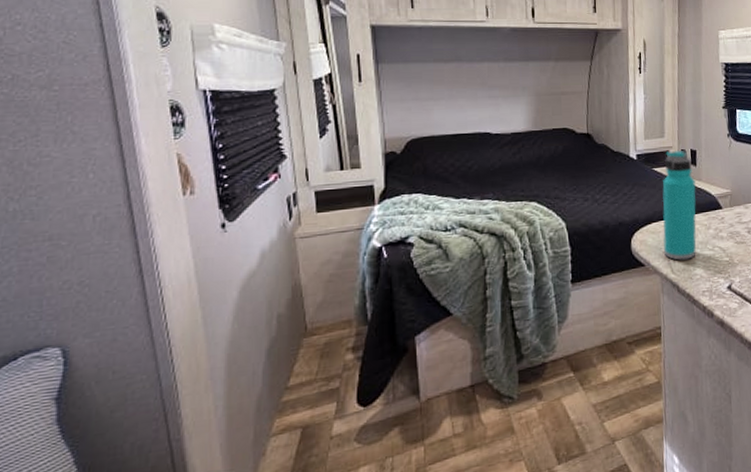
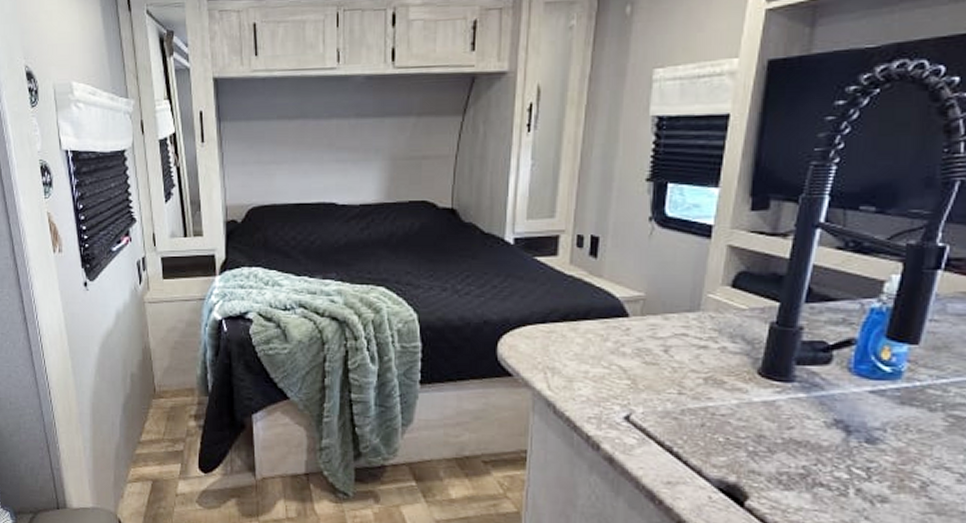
water bottle: present [662,150,696,260] -> none [540,236,593,376]

